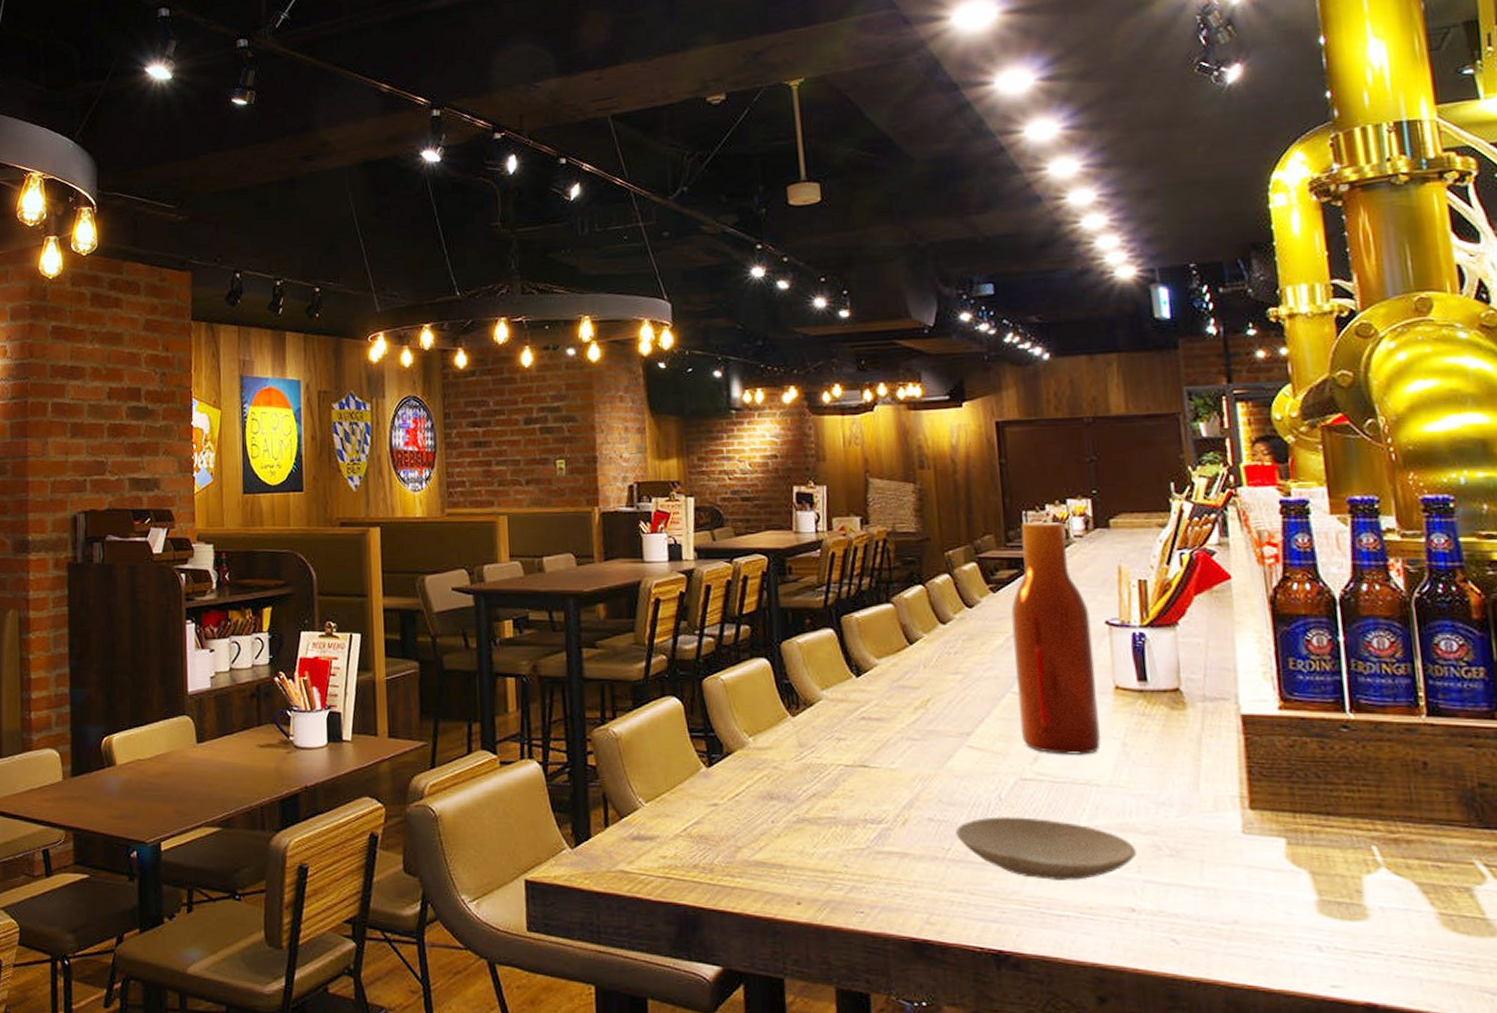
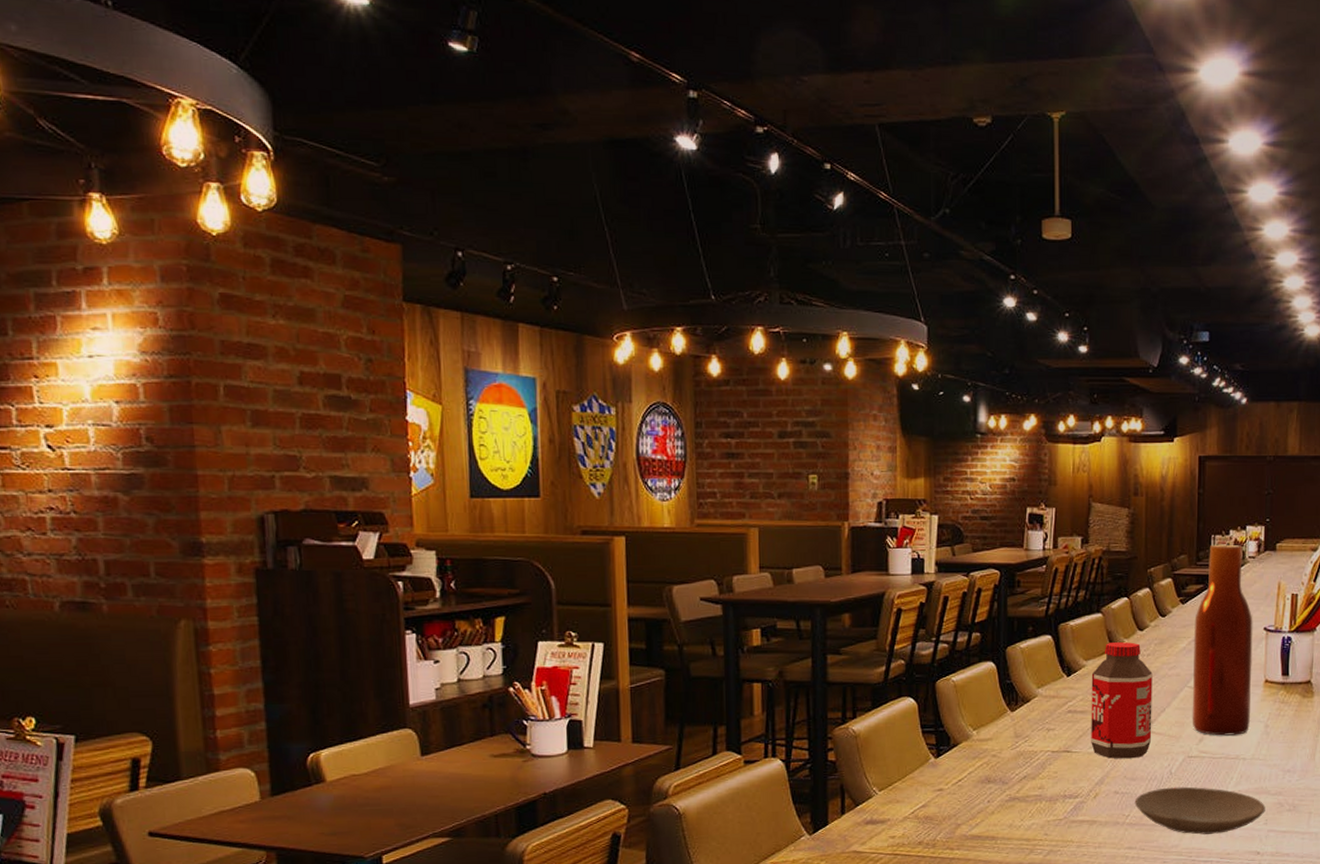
bottle: none [886,637,971,779] -> present [1091,642,1153,759]

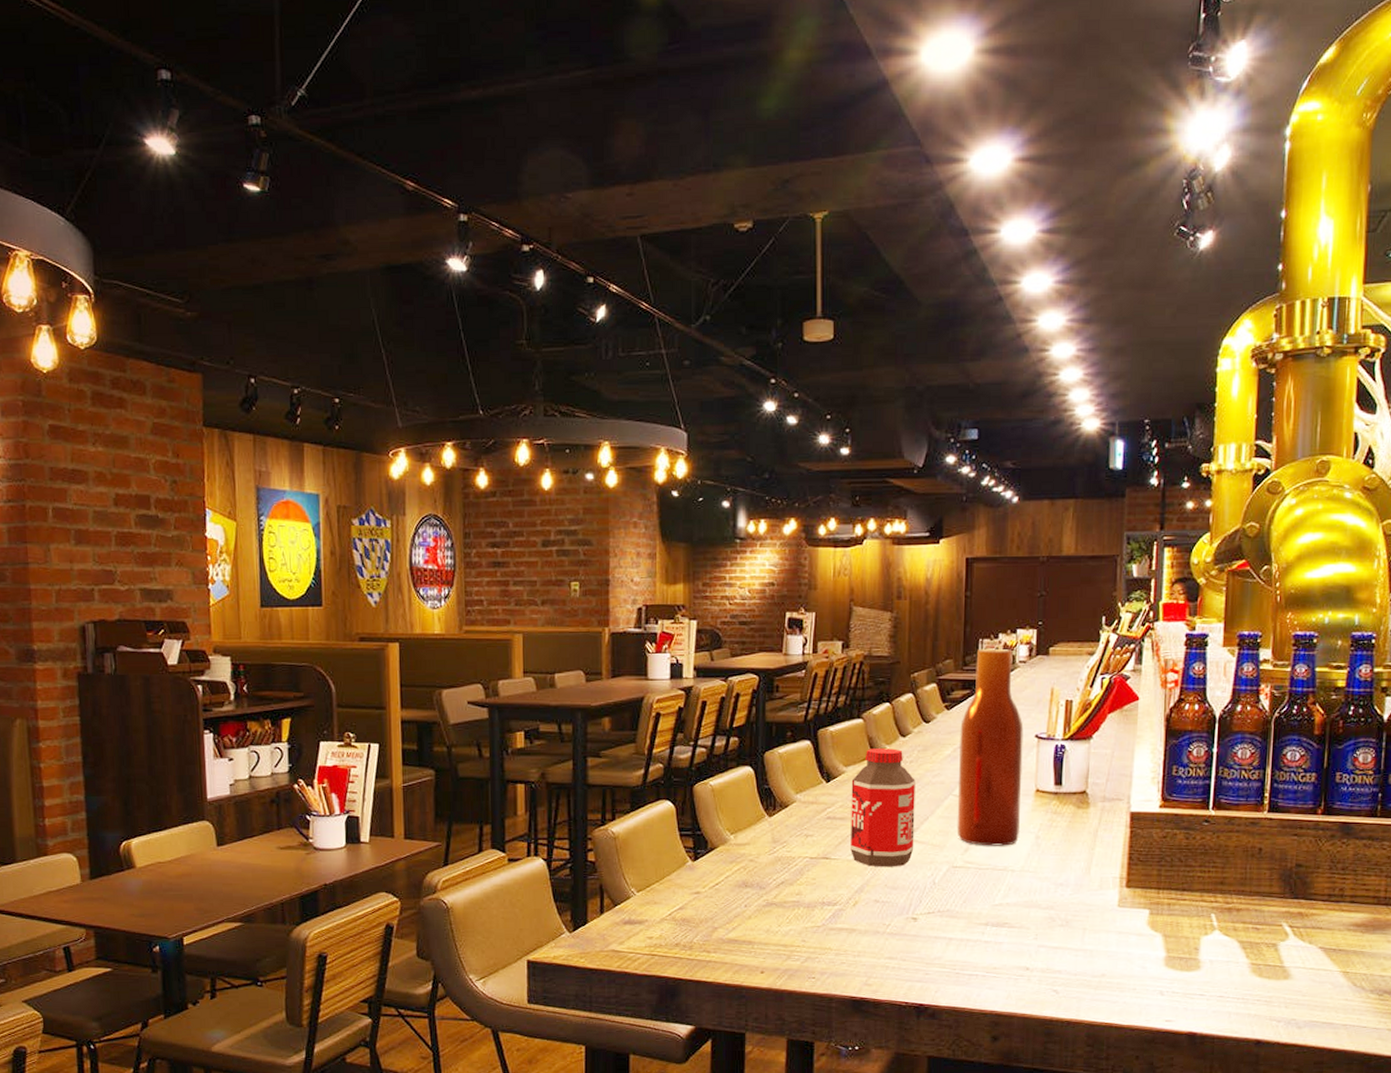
plate: present [1134,786,1265,835] -> none [895,897,1036,947]

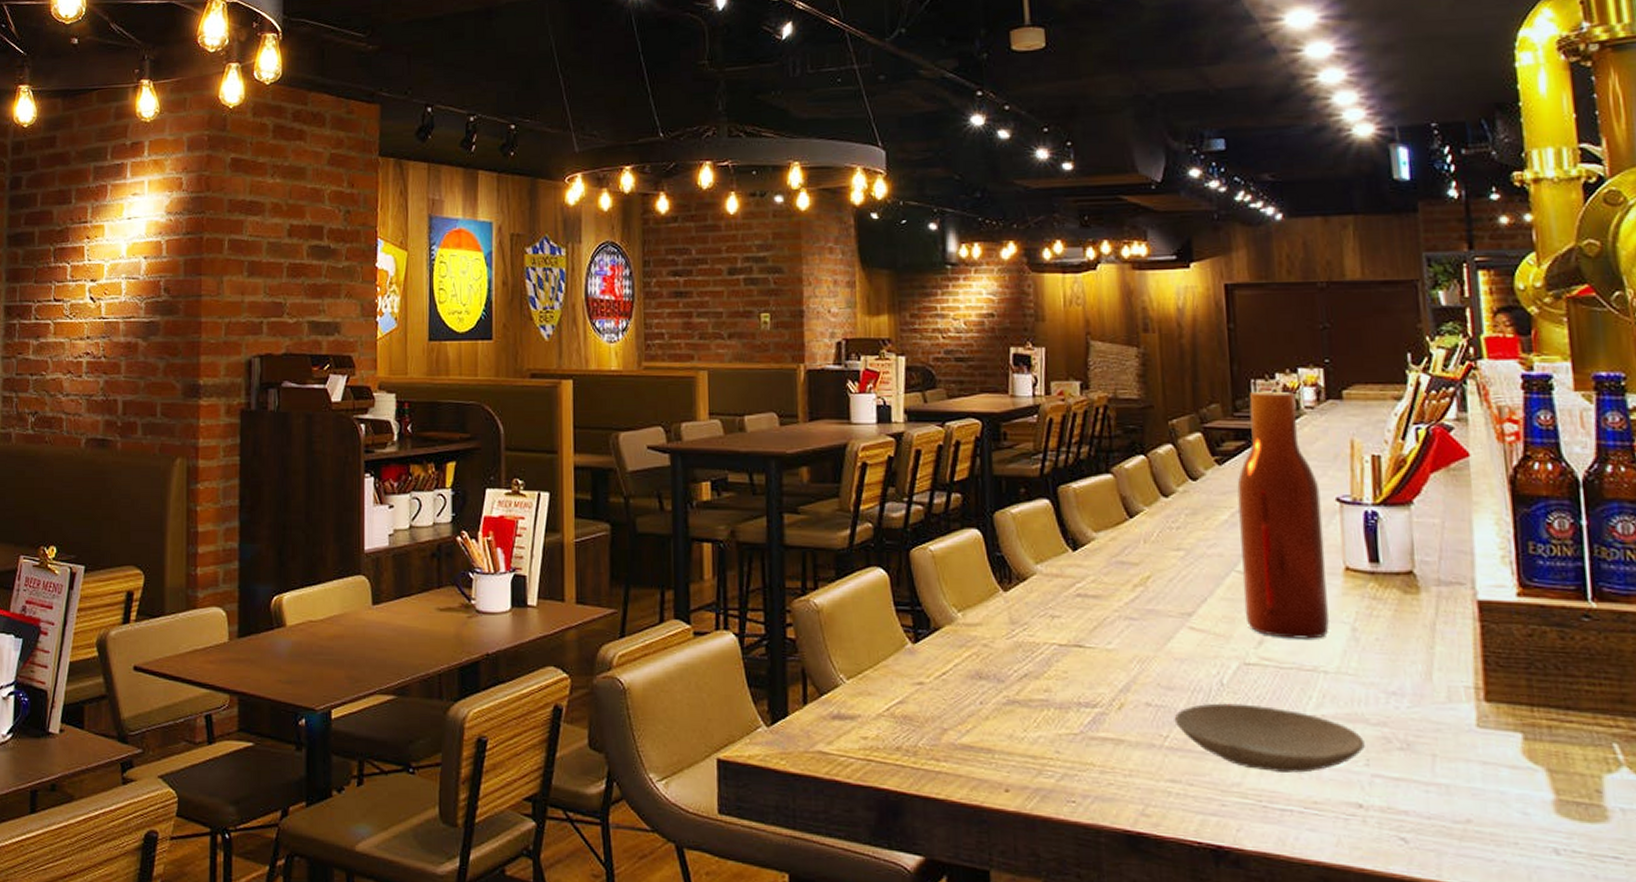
bottle: present [851,748,915,867] -> none [1104,511,1192,661]
plate: none [895,897,1036,947] -> present [1174,703,1365,773]

